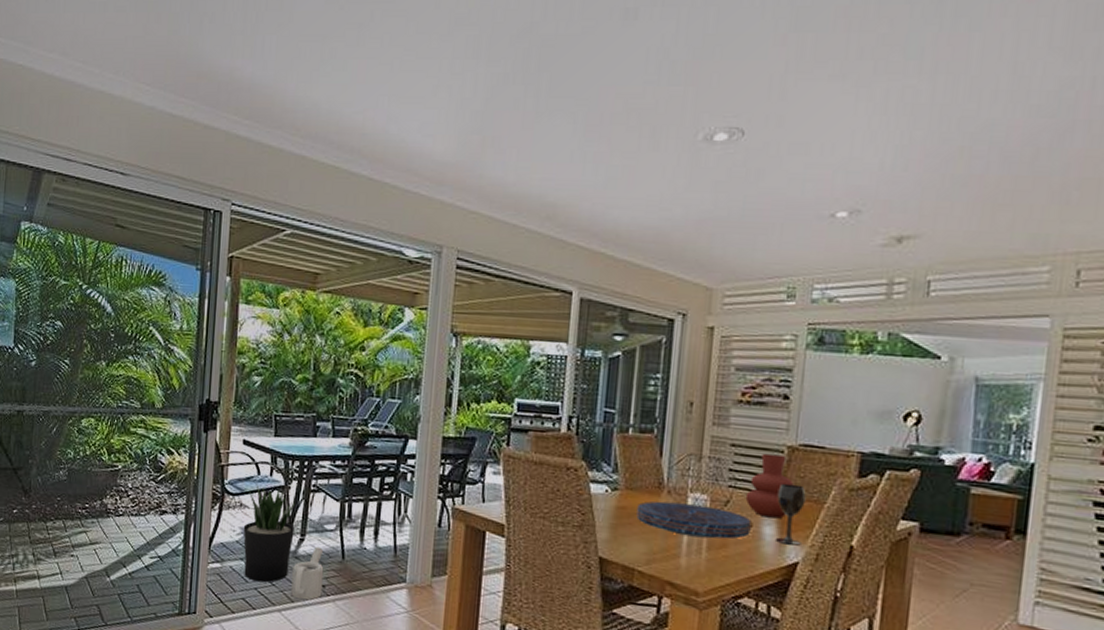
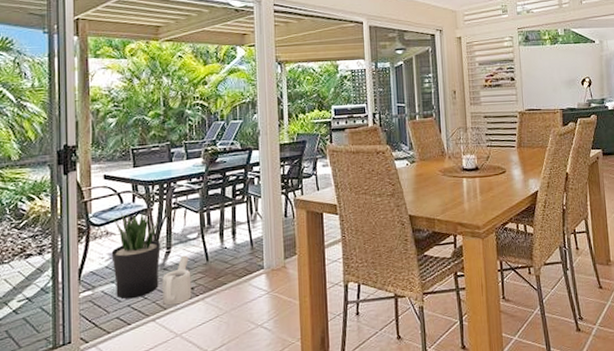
placemat: present [635,501,752,539] -> none [429,162,506,187]
vase: present [745,453,793,519] -> none [498,118,526,164]
wine glass: present [775,483,806,546] -> none [518,137,537,180]

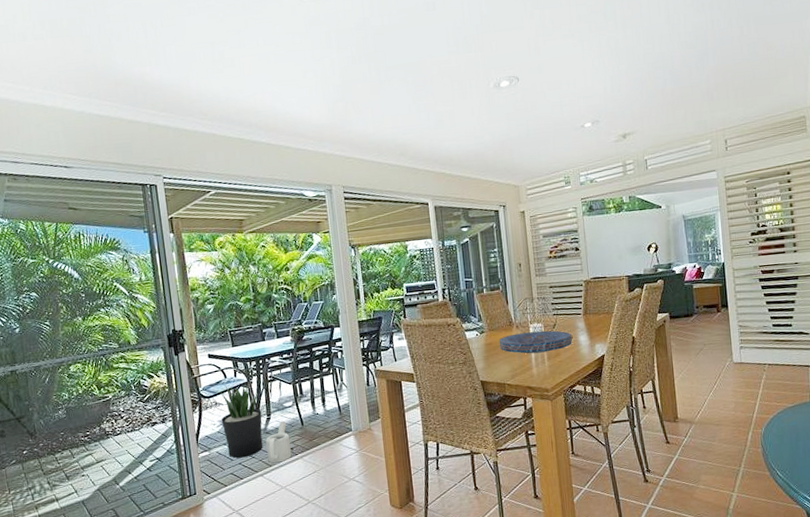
placemat: none [429,162,506,187] -> present [498,330,572,354]

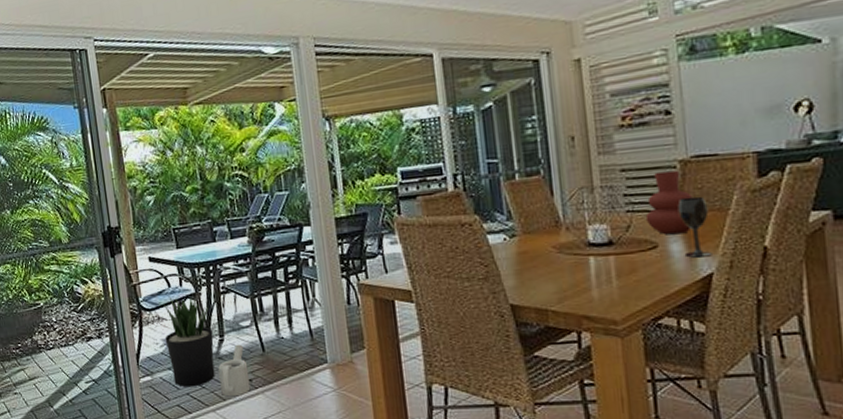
placemat: present [498,330,572,354] -> none [537,234,658,269]
vase: none [564,287,592,330] -> present [645,170,692,235]
wine glass: none [583,304,604,345] -> present [677,196,712,258]

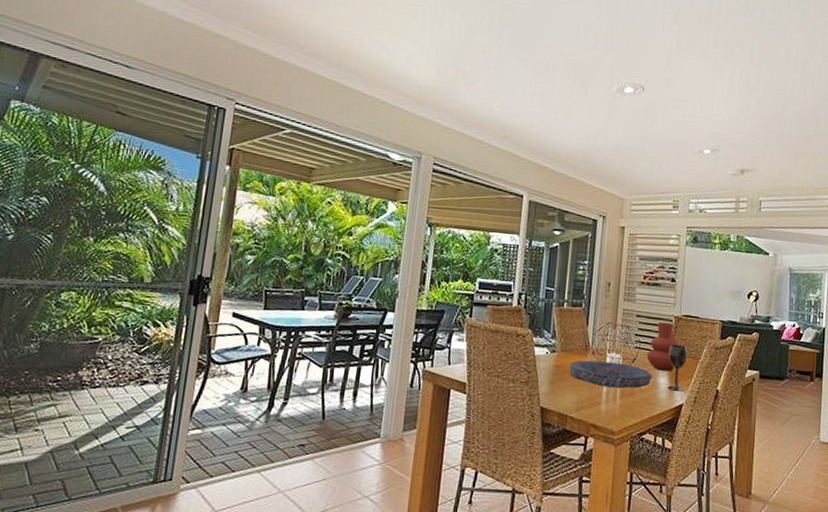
planter: present [164,295,215,387] -> none [225,352,281,446]
watering can: present [218,344,251,397] -> none [271,409,306,460]
placemat: none [537,234,658,269] -> present [568,360,651,389]

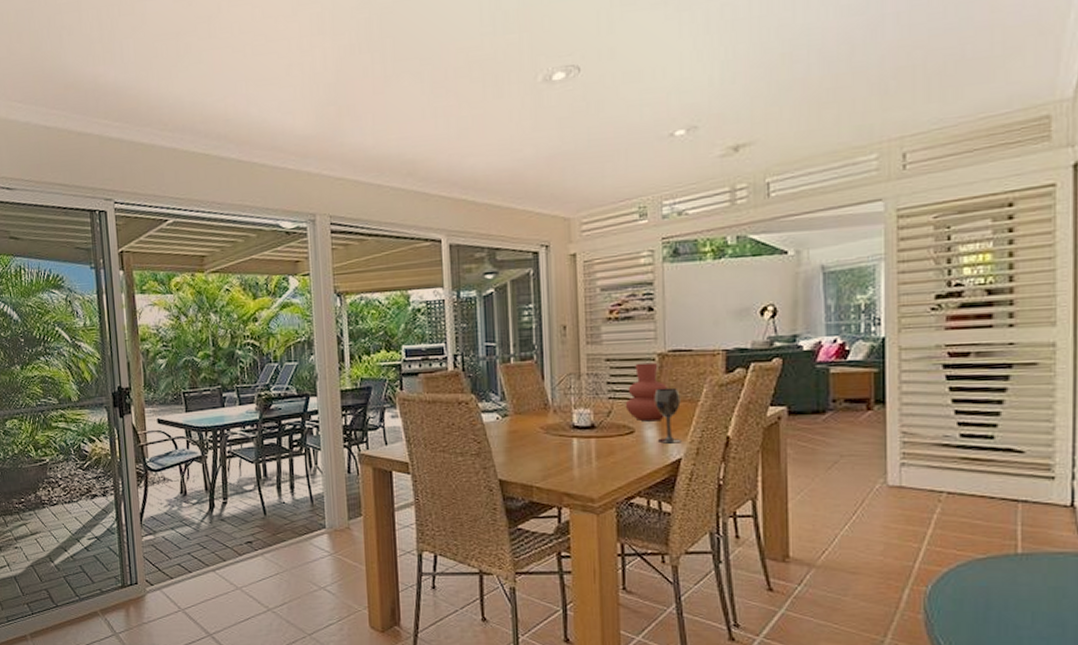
placemat: present [568,360,651,389] -> none [526,419,634,449]

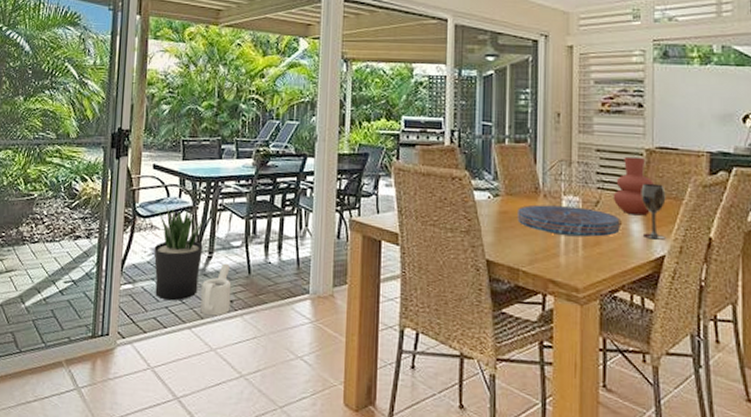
planter: none [169,457,217,547] -> present [154,204,203,301]
watering can: none [220,507,251,557] -> present [200,263,232,316]
placemat: none [526,419,634,449] -> present [516,204,620,238]

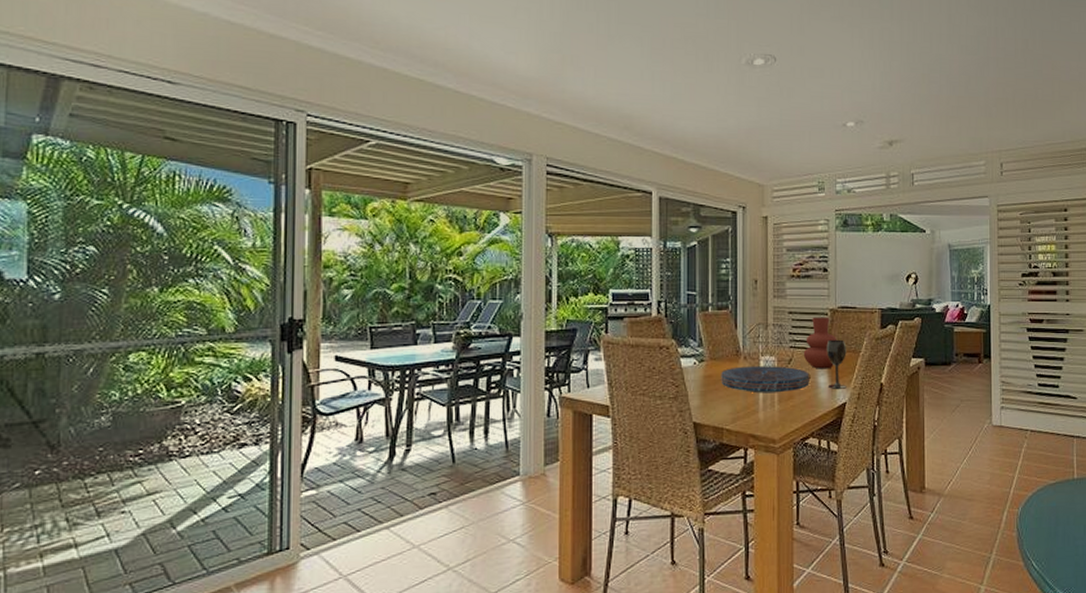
planter: present [154,204,203,301] -> none [340,399,399,502]
watering can: present [200,263,232,316] -> none [399,454,434,512]

